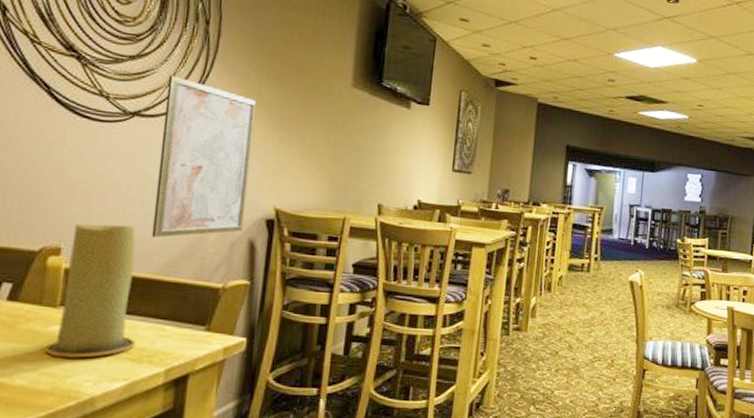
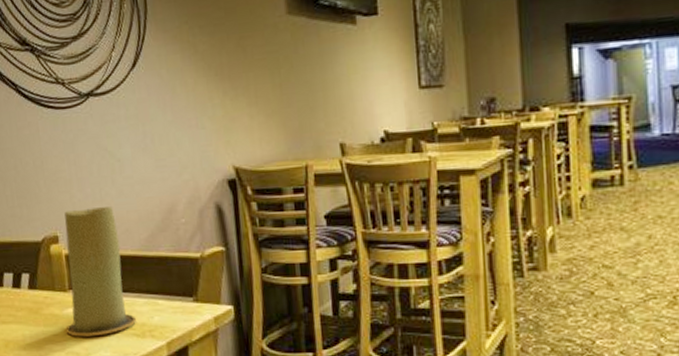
wall art: present [151,74,256,238] -> none [109,46,207,215]

